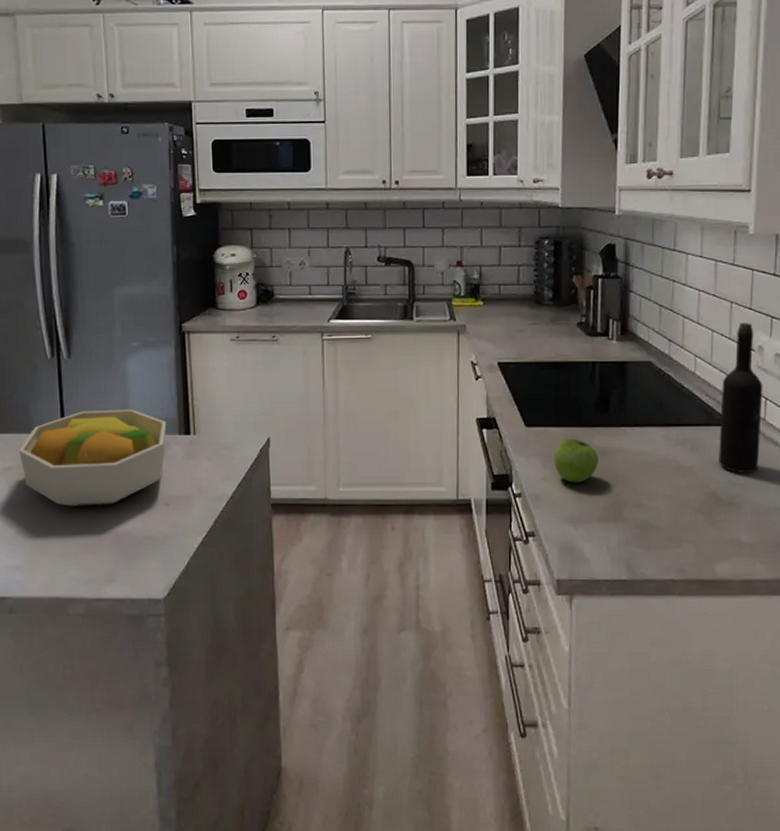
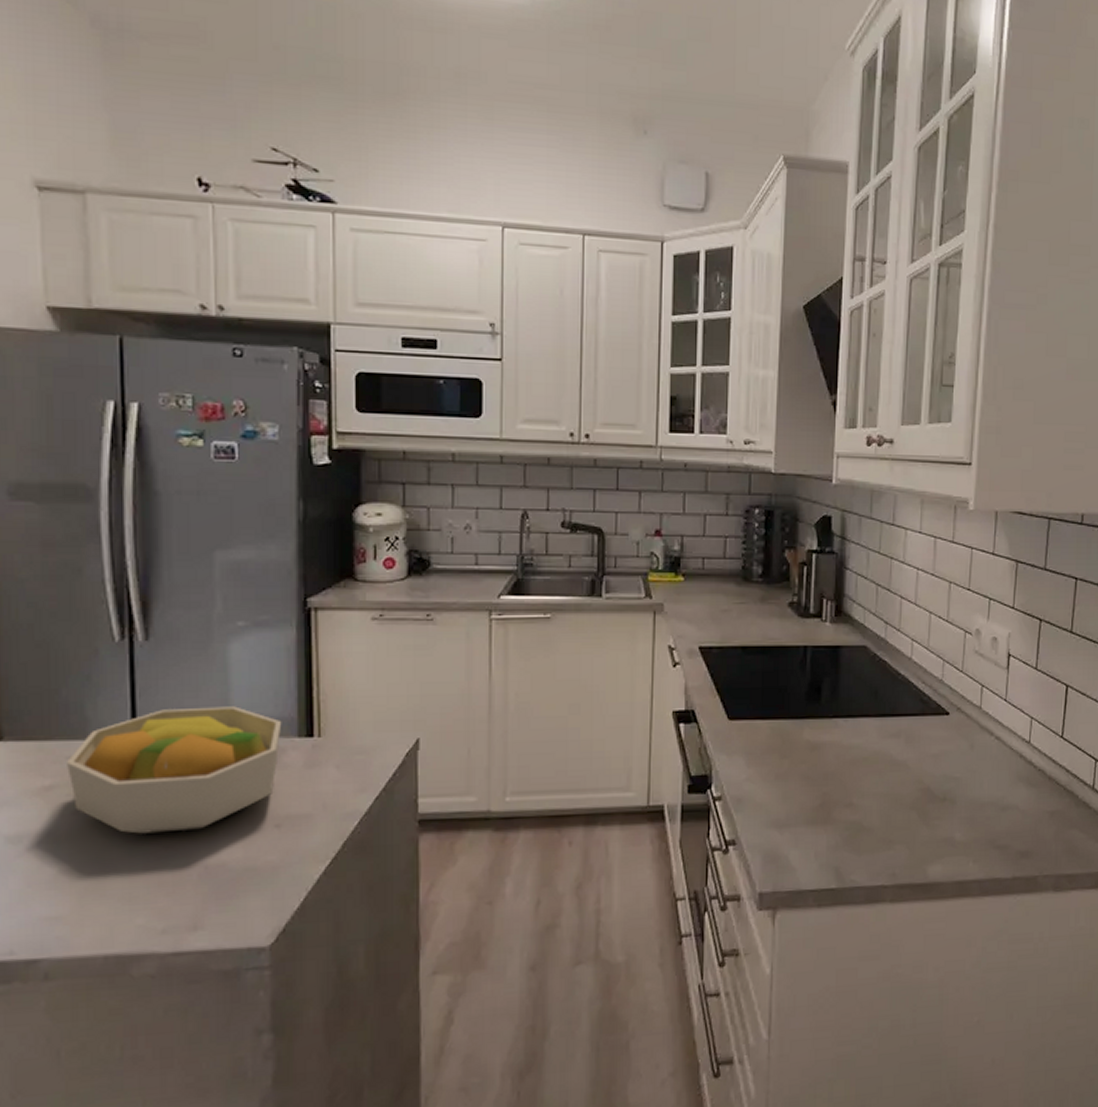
fruit: present [554,438,598,483] -> none [759,732,808,782]
wine bottle: present [719,323,763,473] -> none [934,604,980,766]

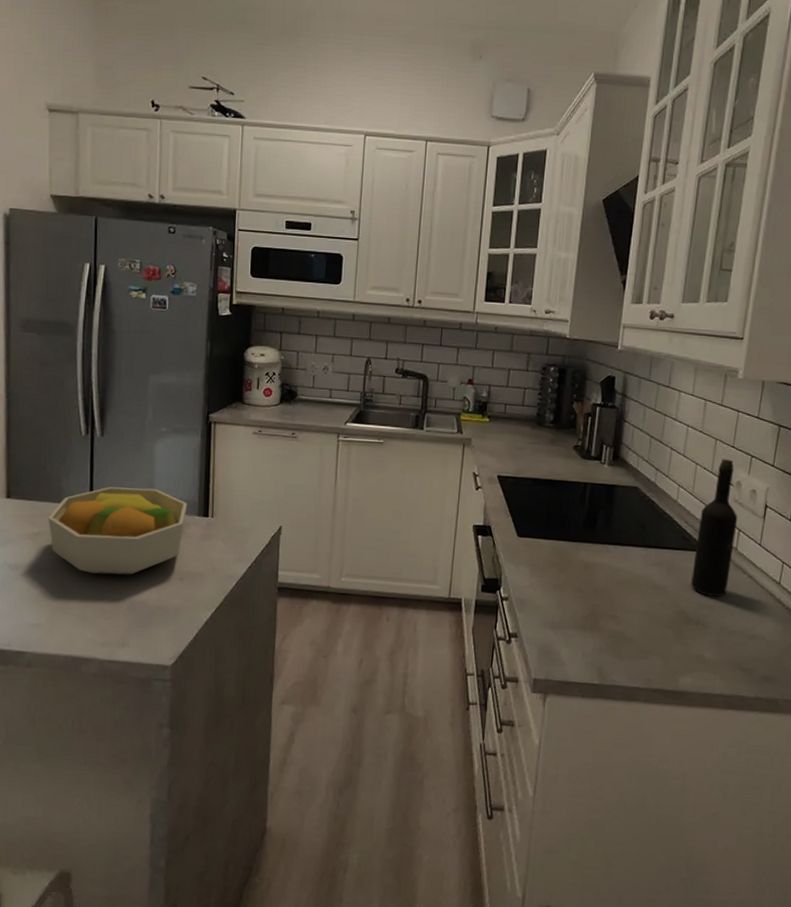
wine bottle: none [934,604,980,766] -> present [691,459,738,597]

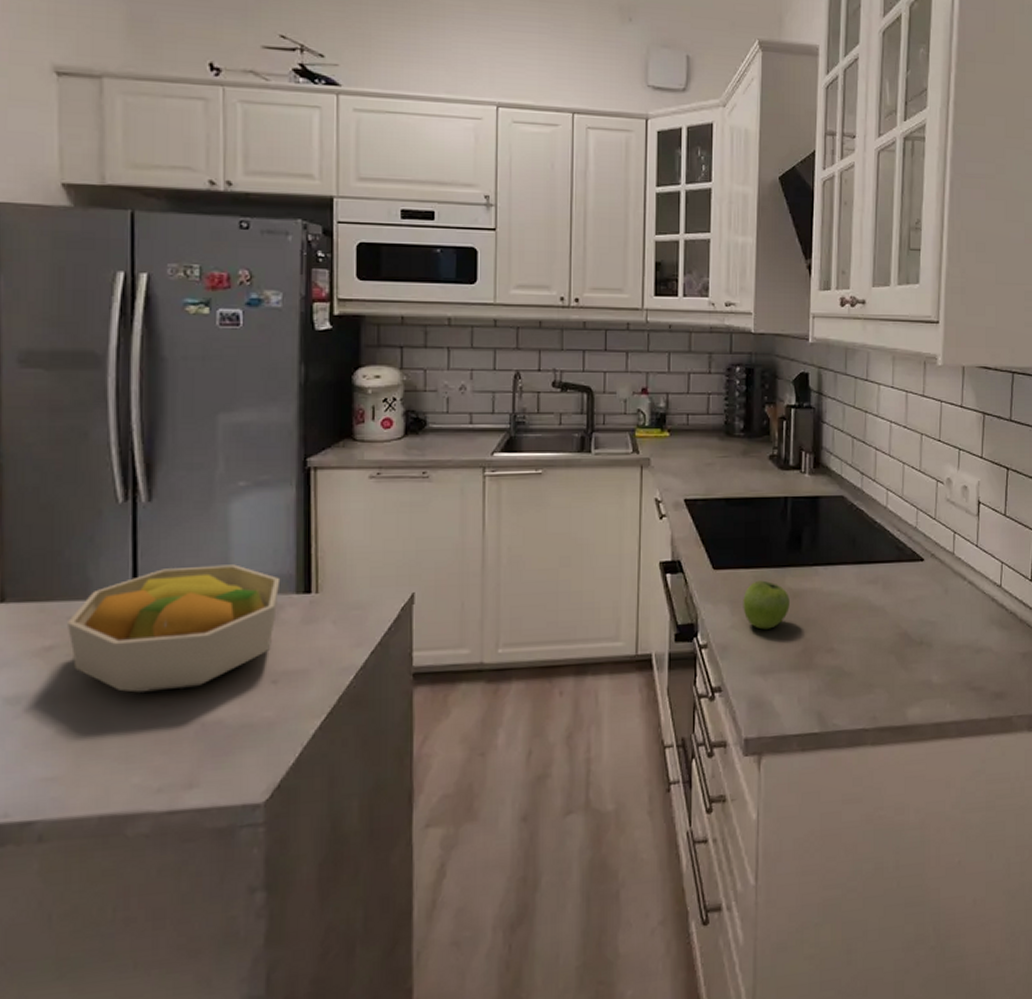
fruit: none [540,550,582,592] -> present [743,580,790,630]
wine bottle: present [691,459,738,597] -> none [910,455,952,610]

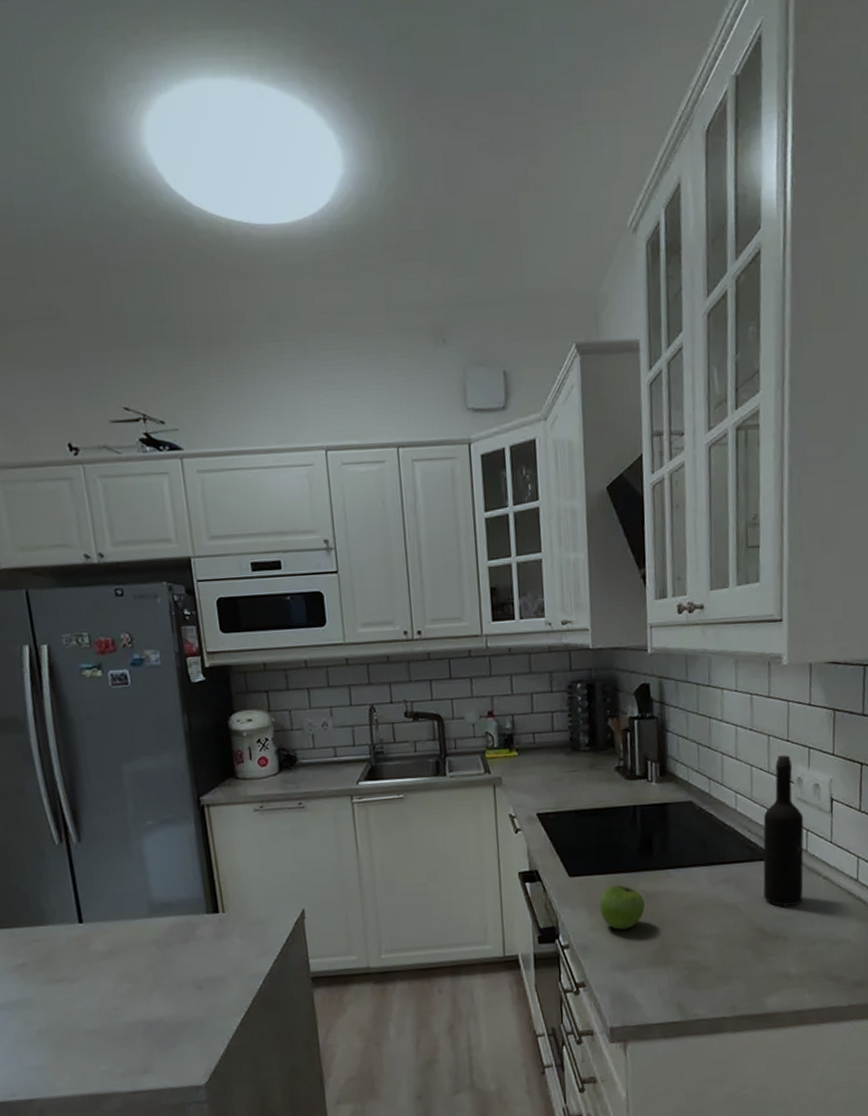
fruit bowl: present [68,564,281,693] -> none [33,891,193,999]
wine bottle: none [910,455,952,610] -> present [763,755,804,906]

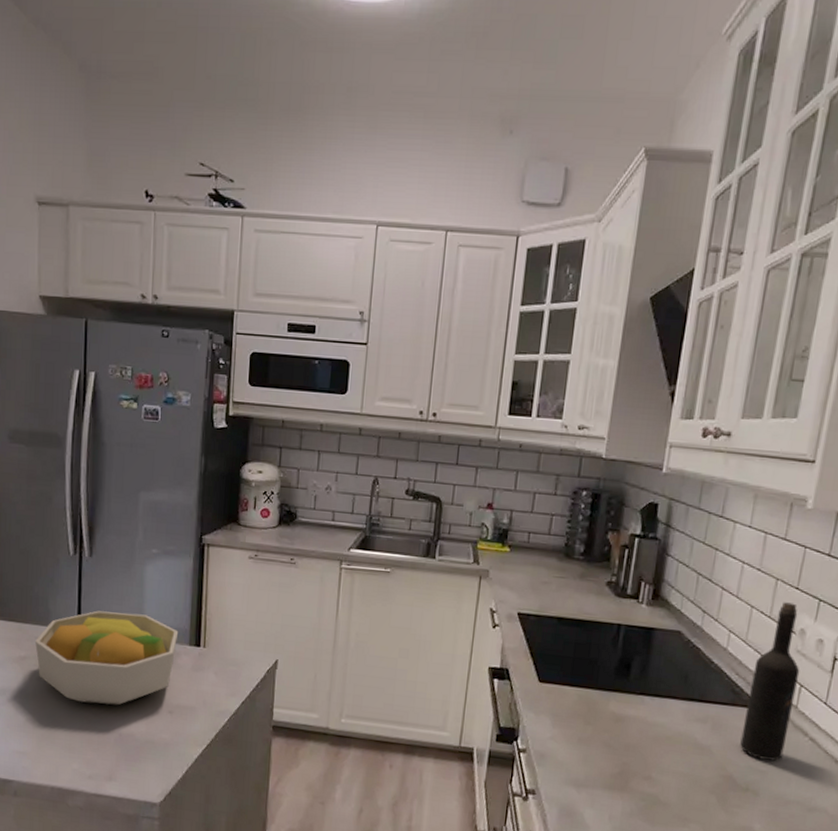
fruit bowl: none [33,891,193,999] -> present [35,610,179,706]
fruit: present [599,885,645,930] -> none [564,699,612,747]

